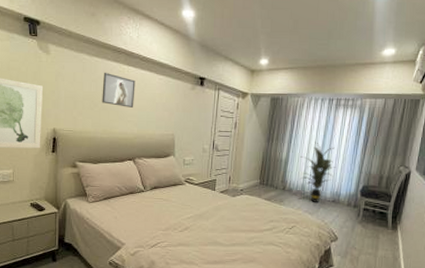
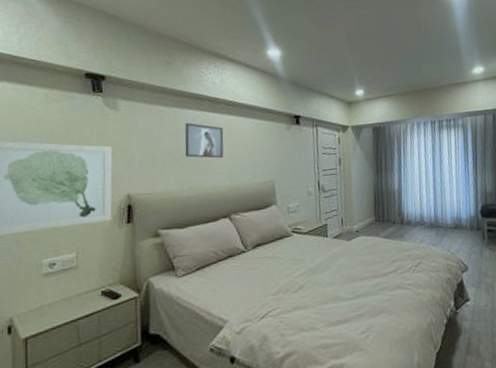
indoor plant: present [300,142,336,203] -> none [413,167,451,233]

